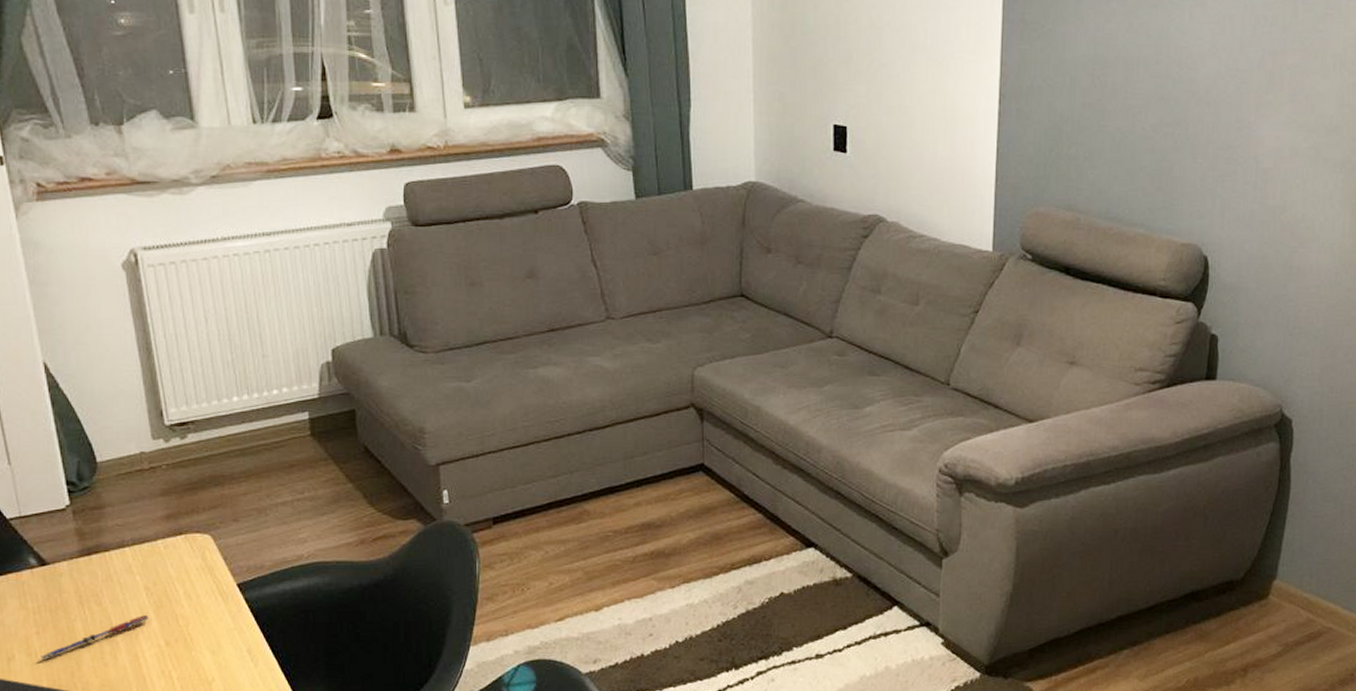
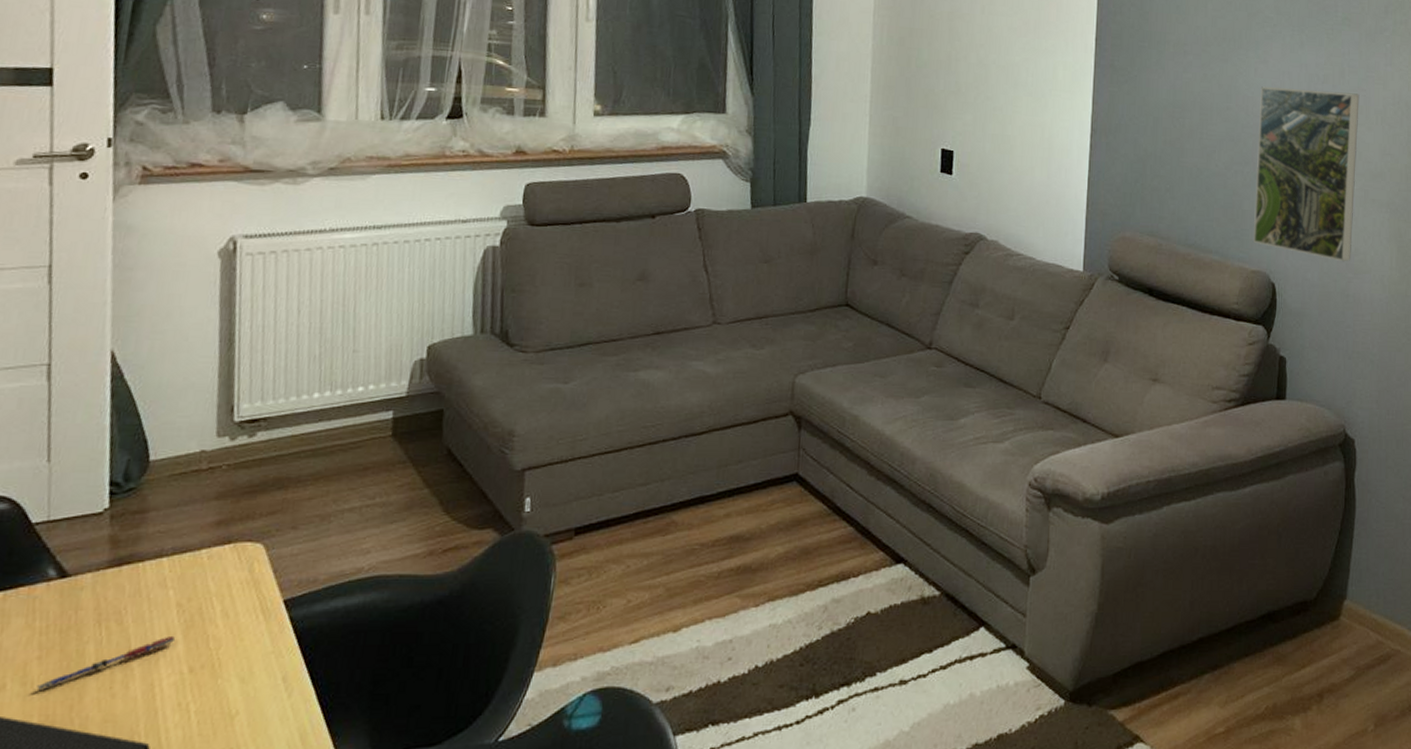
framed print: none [1184,33,1315,230] -> present [1253,86,1360,262]

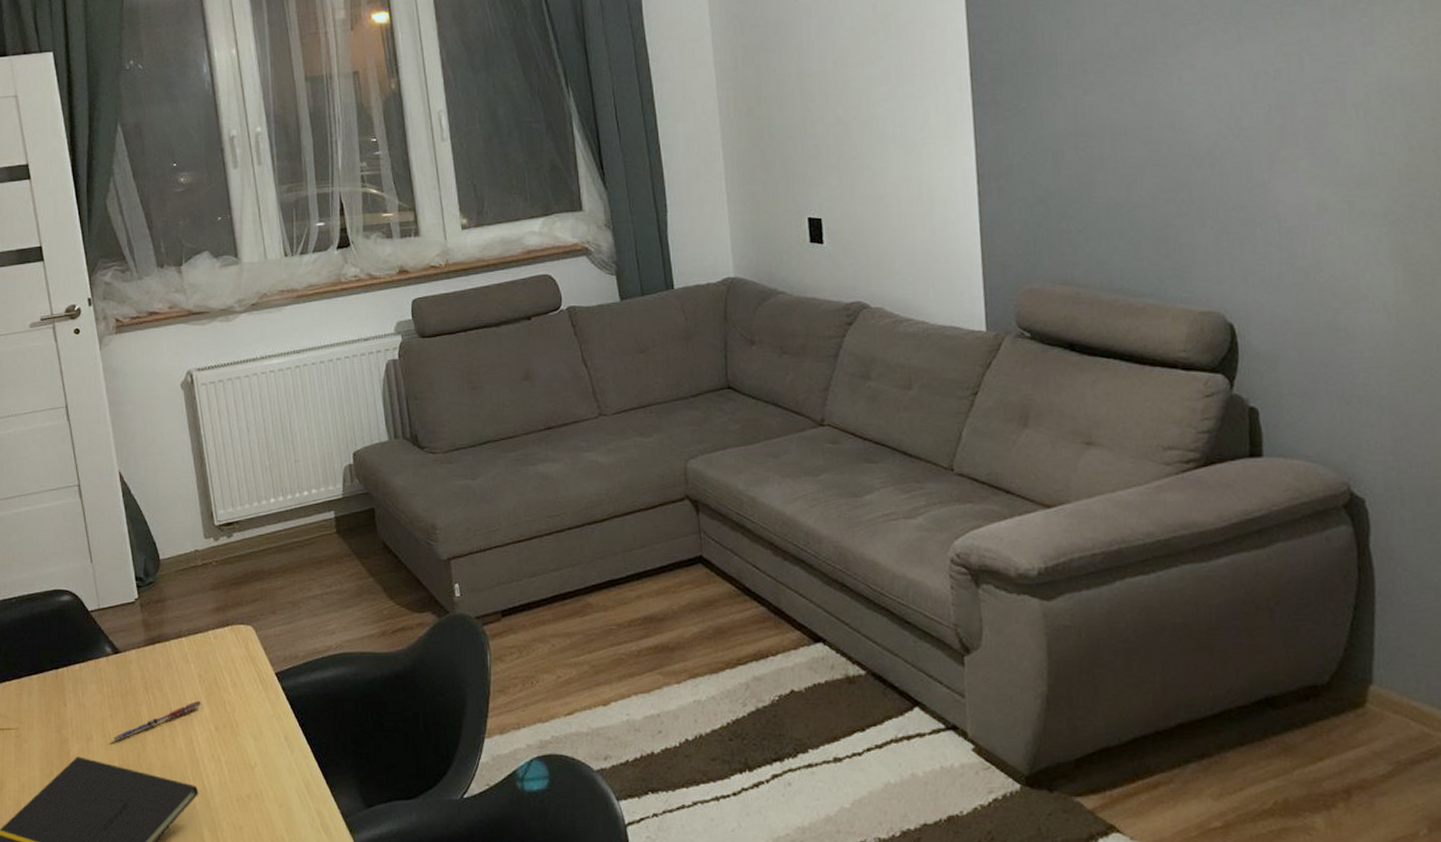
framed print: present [1253,86,1360,262] -> none [1188,85,1337,291]

